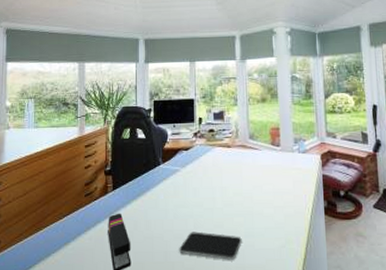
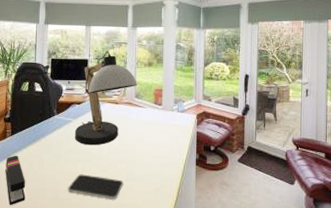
desk lamp: none [183,88,251,198] -> present [74,51,137,146]

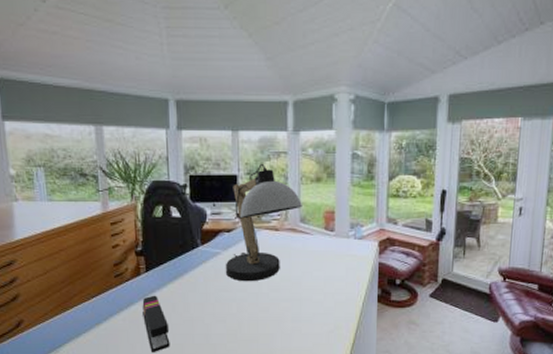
smartphone: present [68,174,123,199] -> none [221,315,288,343]

